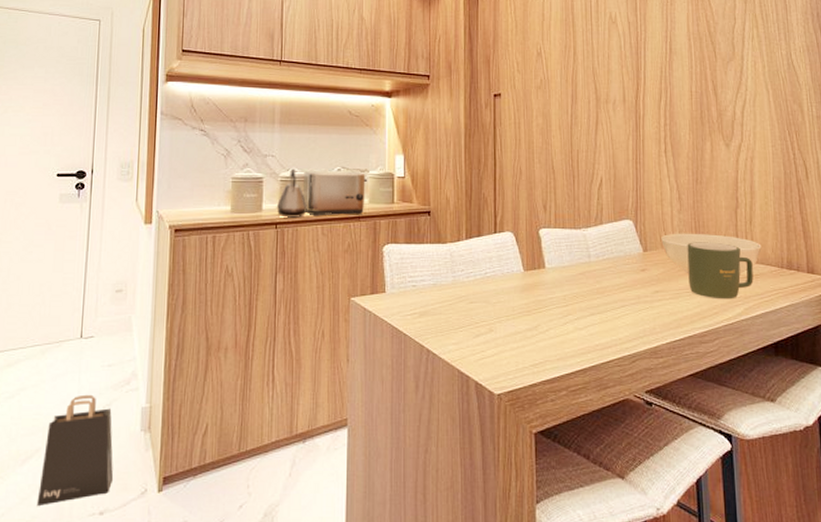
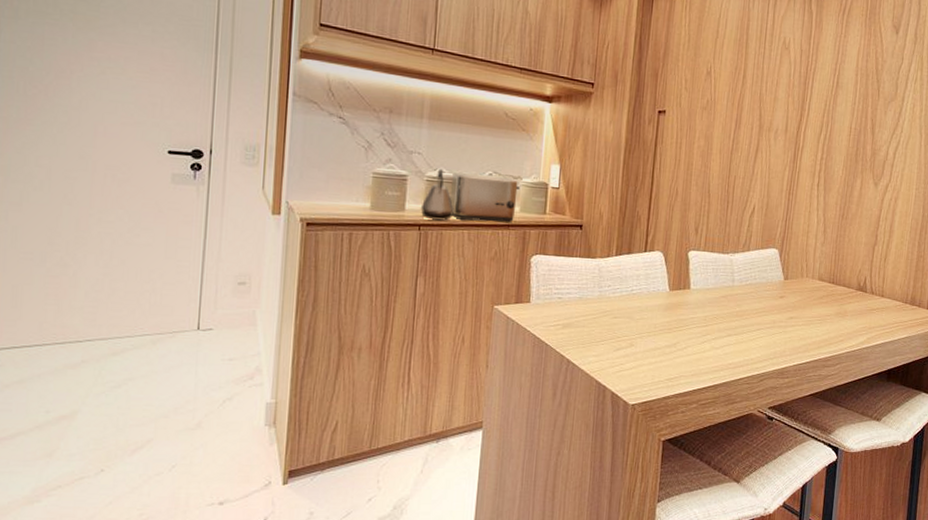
shopping bag: present [36,394,114,506] -> none [149,387,235,495]
bowl: present [661,233,762,275] -> none [802,264,891,307]
mug: present [687,242,754,301] -> none [821,274,881,330]

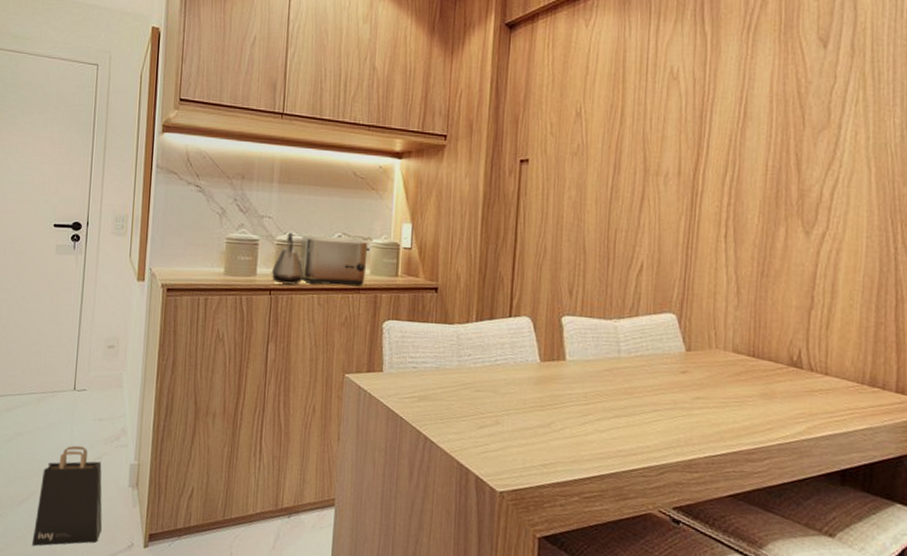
shopping bag: none [149,387,235,495] -> present [31,445,103,546]

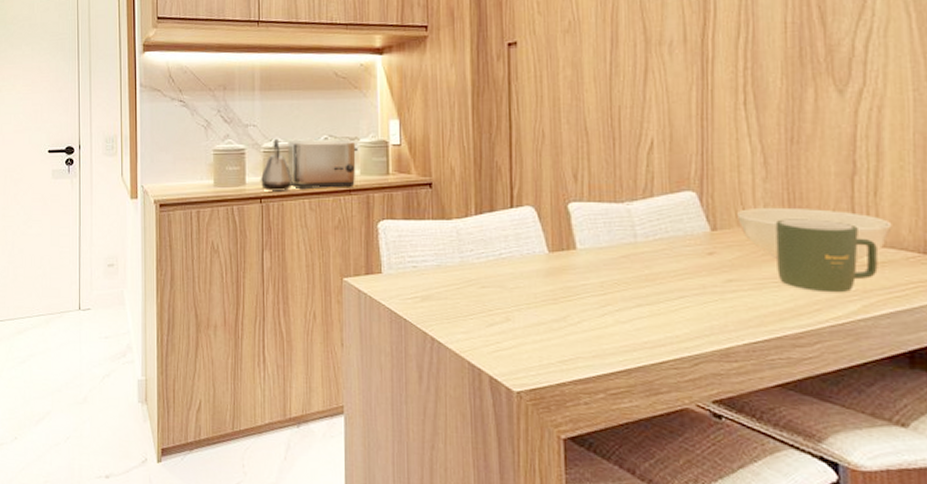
shopping bag: present [31,445,103,546] -> none [51,364,116,464]
bowl: none [709,332,839,387] -> present [737,207,892,261]
mug: none [739,344,824,417] -> present [775,219,878,295]

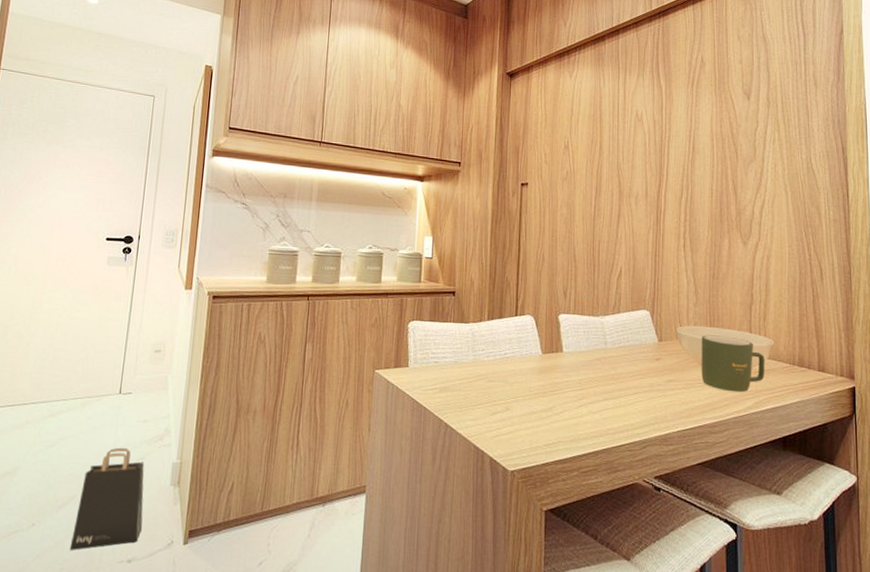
shopping bag: none [51,364,116,464] -> present [69,447,145,550]
kettle: present [260,138,293,191] -> none [309,244,339,291]
toaster: present [287,140,359,190] -> none [334,247,397,292]

